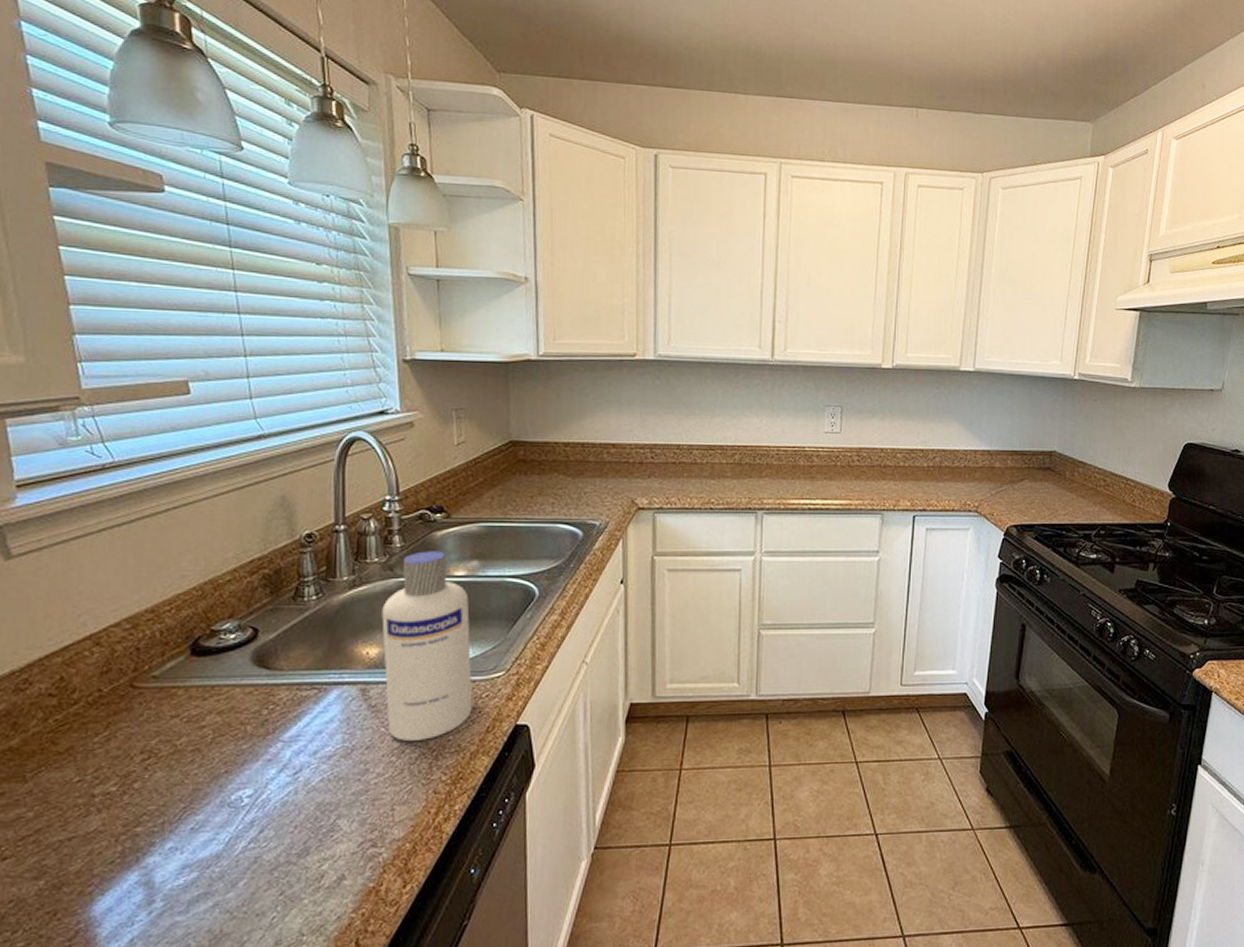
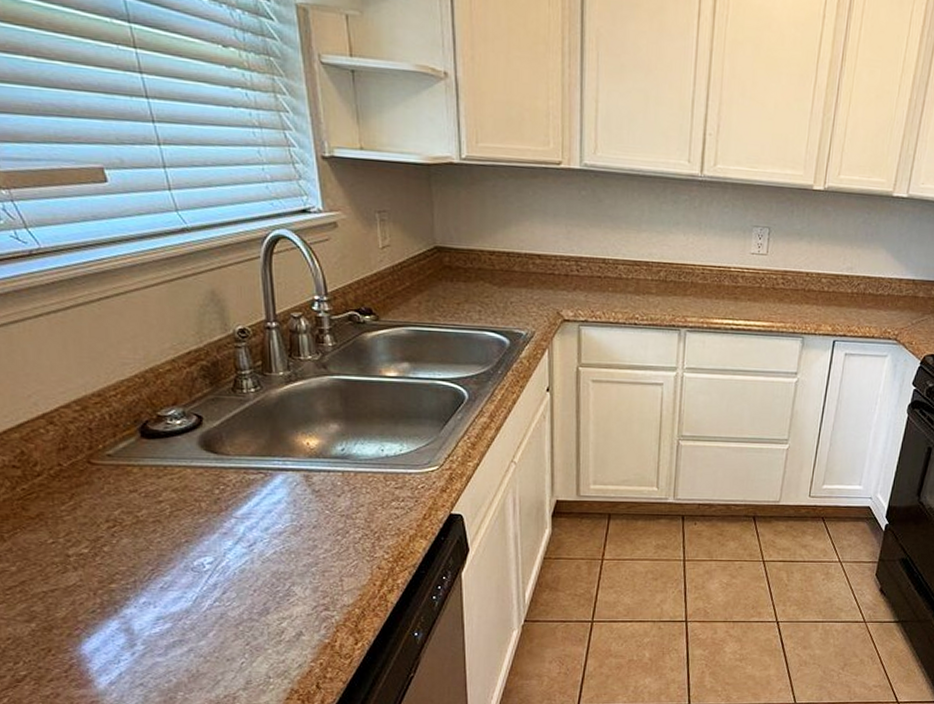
screw cap bottle: present [382,551,473,742] -> none [319,351,409,524]

